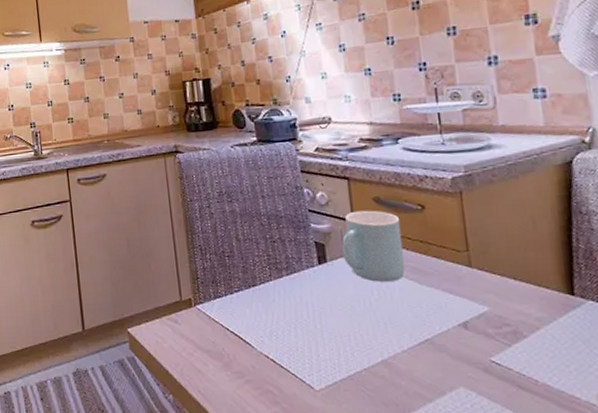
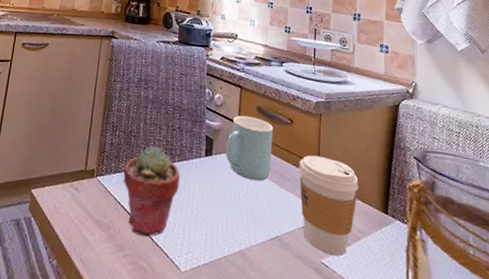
potted succulent: none [224,263,294,360] -> present [123,145,180,237]
coffee cup: none [441,241,529,351] -> present [298,155,359,256]

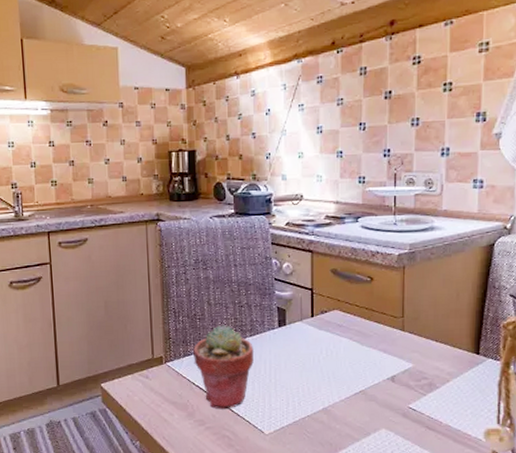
mug: present [225,115,274,181] -> none [299,280,352,343]
coffee cup: present [298,155,359,256] -> none [381,309,448,399]

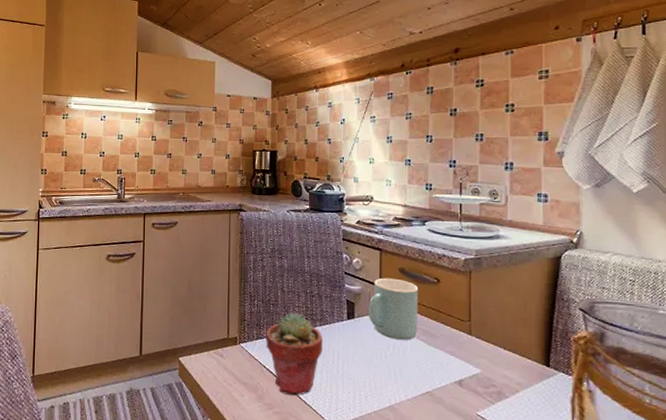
mug: none [299,280,352,343] -> present [368,277,419,340]

